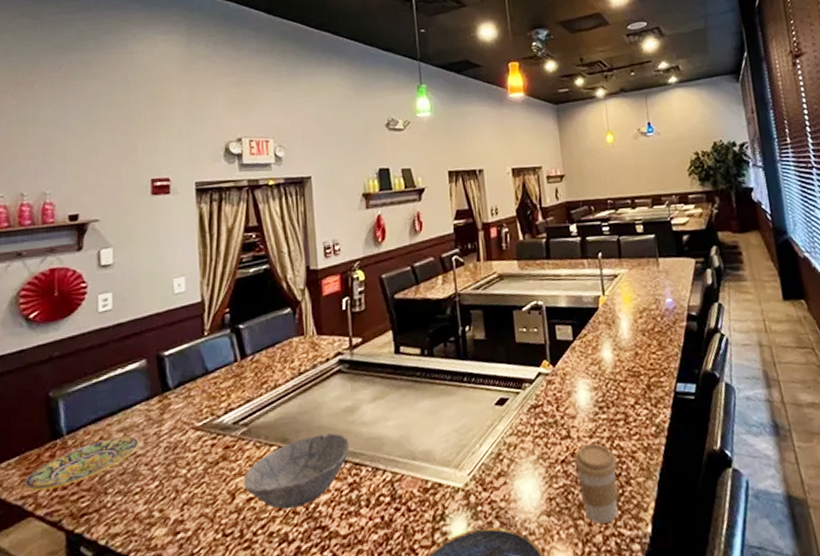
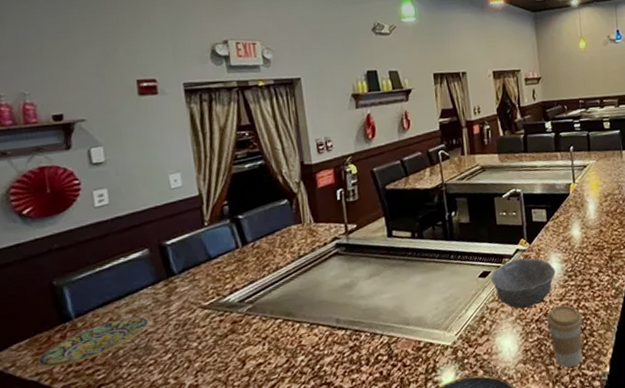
bowl: present [243,433,349,510] -> none [252,306,349,371]
bowl: none [509,383,584,446] -> present [491,258,556,309]

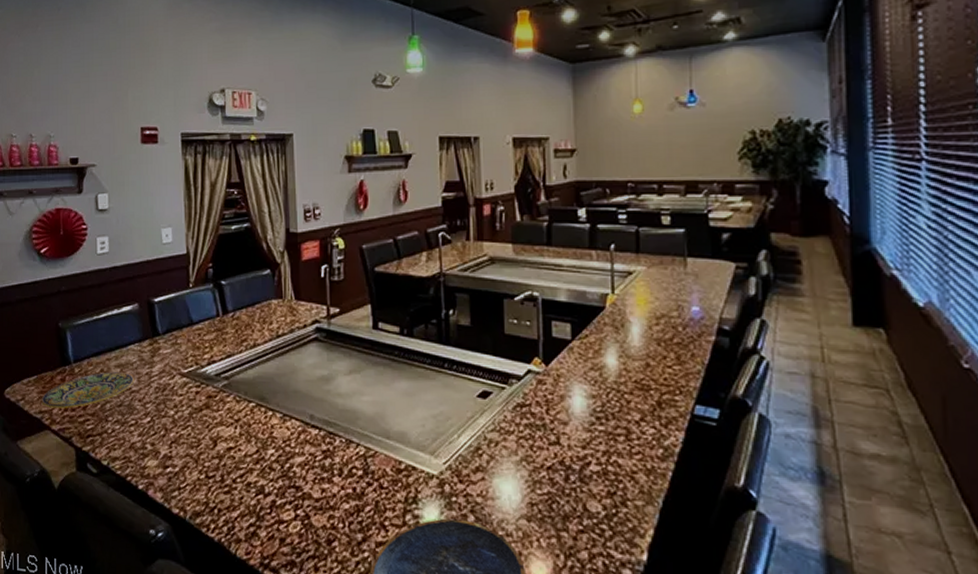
bowl: present [491,258,556,309] -> none [492,382,579,449]
coffee cup: present [547,305,583,368] -> none [562,454,612,541]

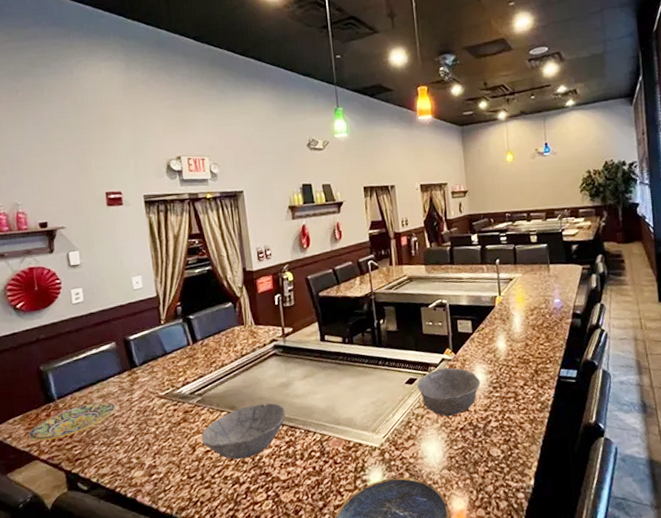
bowl: none [224,399,324,464] -> present [201,403,286,460]
bowl: none [492,382,579,449] -> present [417,367,480,417]

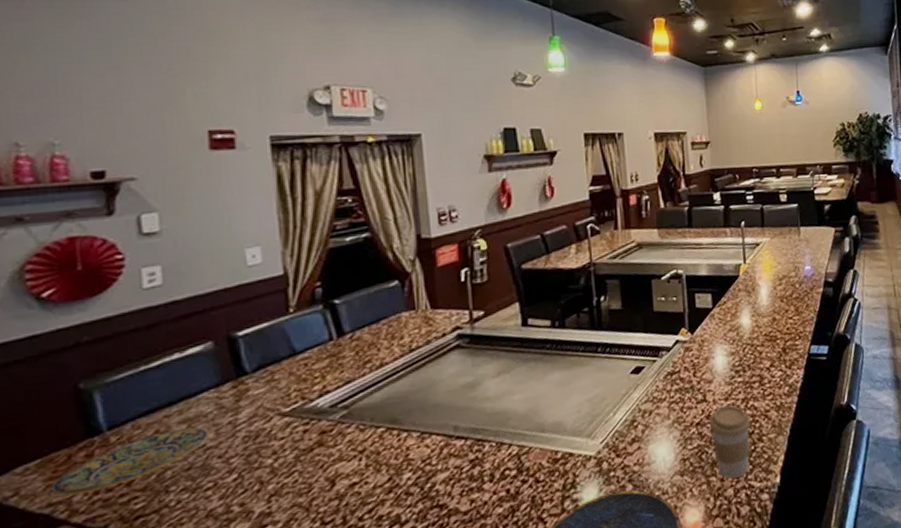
bowl: present [201,403,286,460] -> none [344,410,470,492]
bowl: present [417,367,480,417] -> none [645,350,721,411]
coffee cup: none [471,415,507,477] -> present [709,405,751,479]

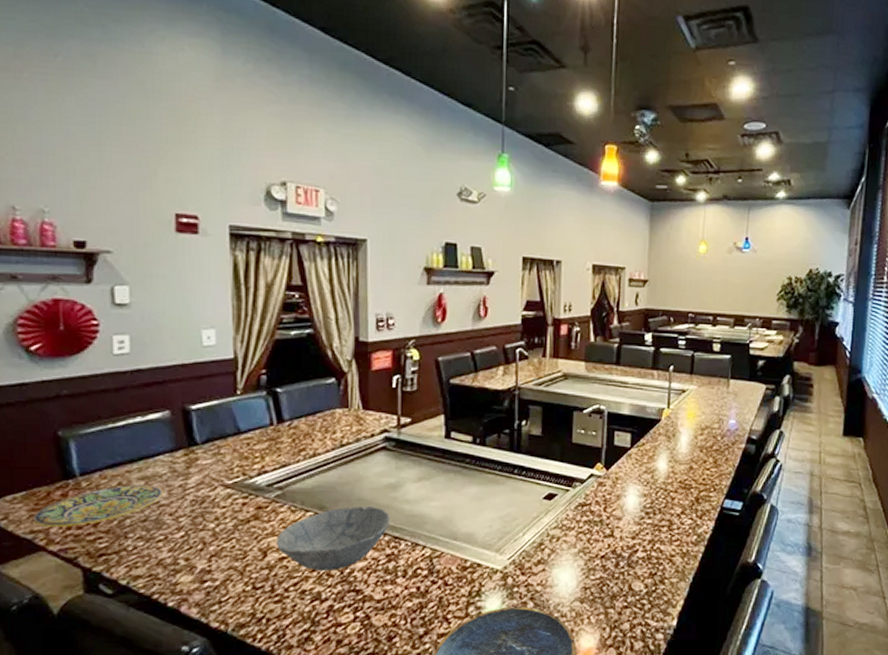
bowl: none [344,410,470,492] -> present [275,506,390,572]
coffee cup: present [709,405,751,479] -> none [614,544,655,614]

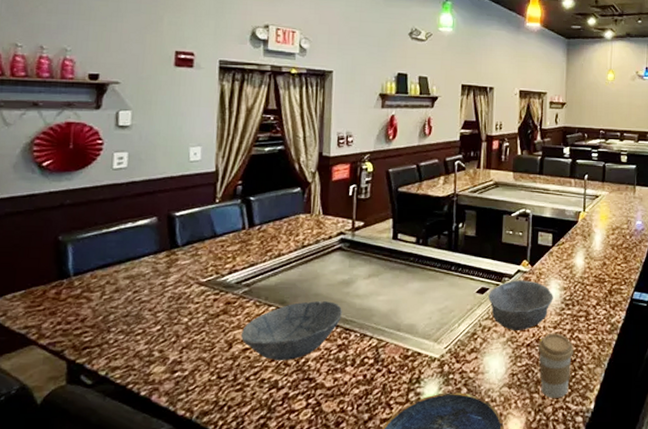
plate: present [33,484,164,527] -> none [28,282,146,323]
bowl: none [557,485,632,542] -> present [488,280,553,331]
coffee cup: none [614,544,655,614] -> present [538,333,574,398]

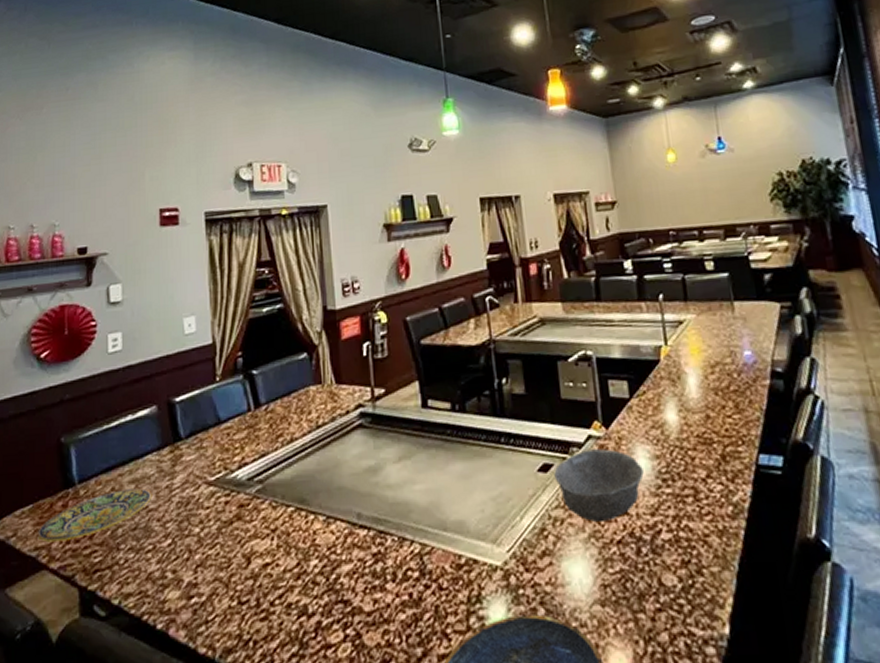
plate: none [28,282,146,323] -> present [37,487,152,542]
bowl: present [240,301,342,361] -> none [259,496,373,579]
coffee cup: present [538,333,574,398] -> none [633,522,688,619]

